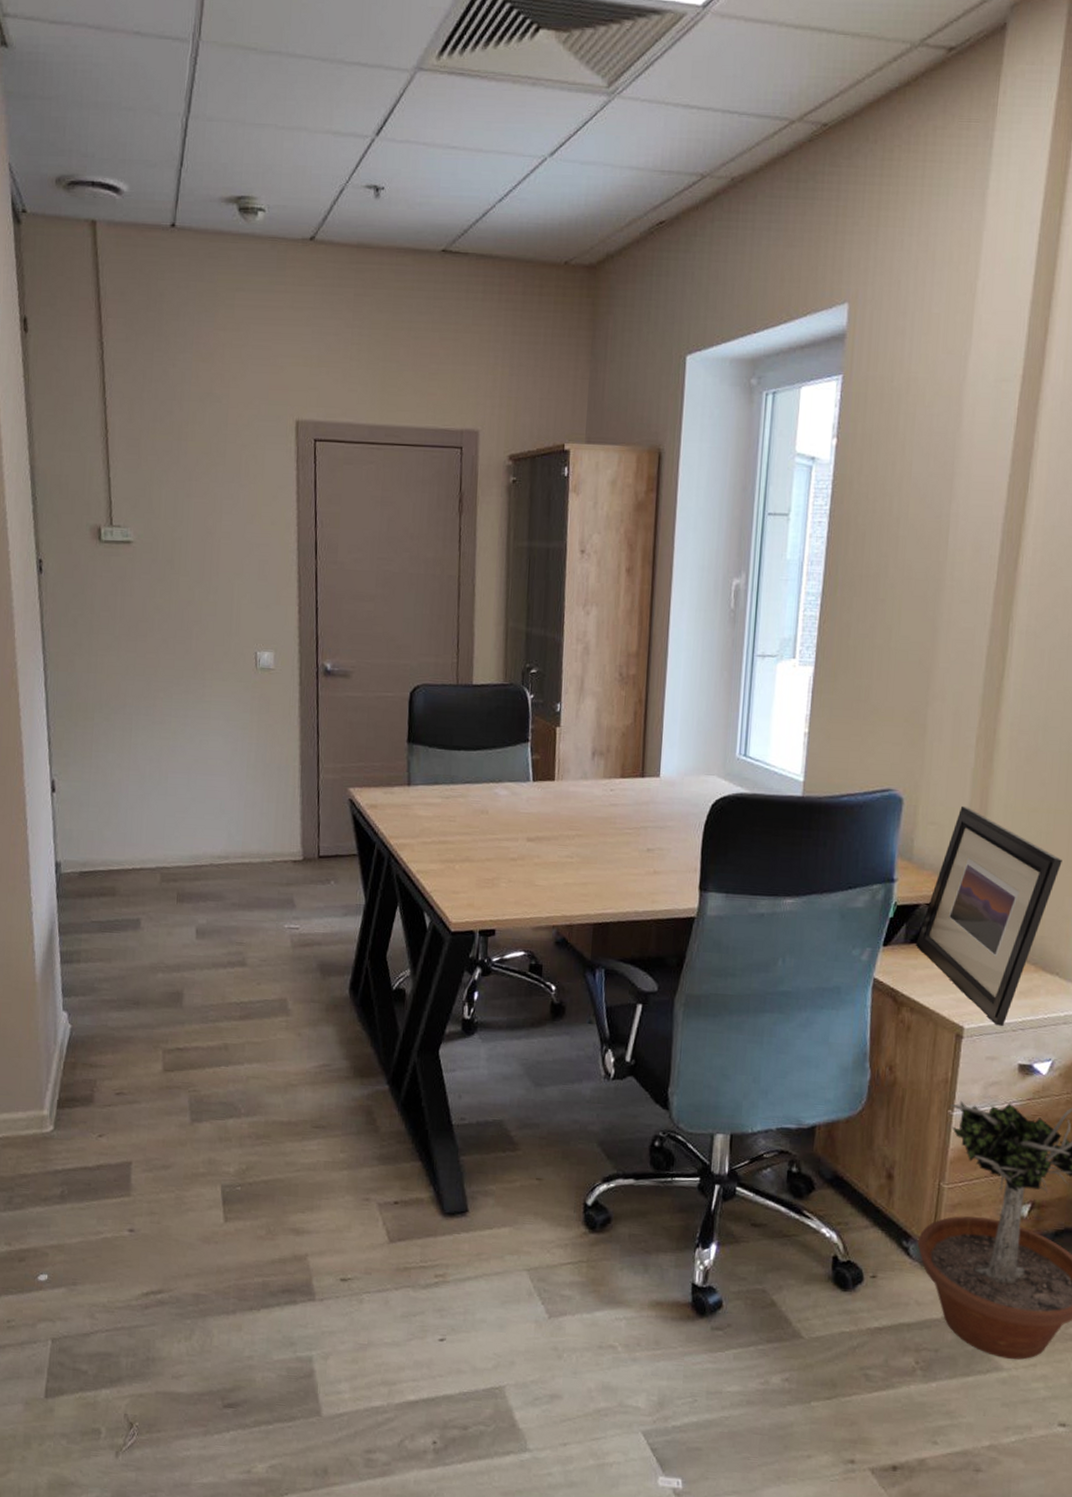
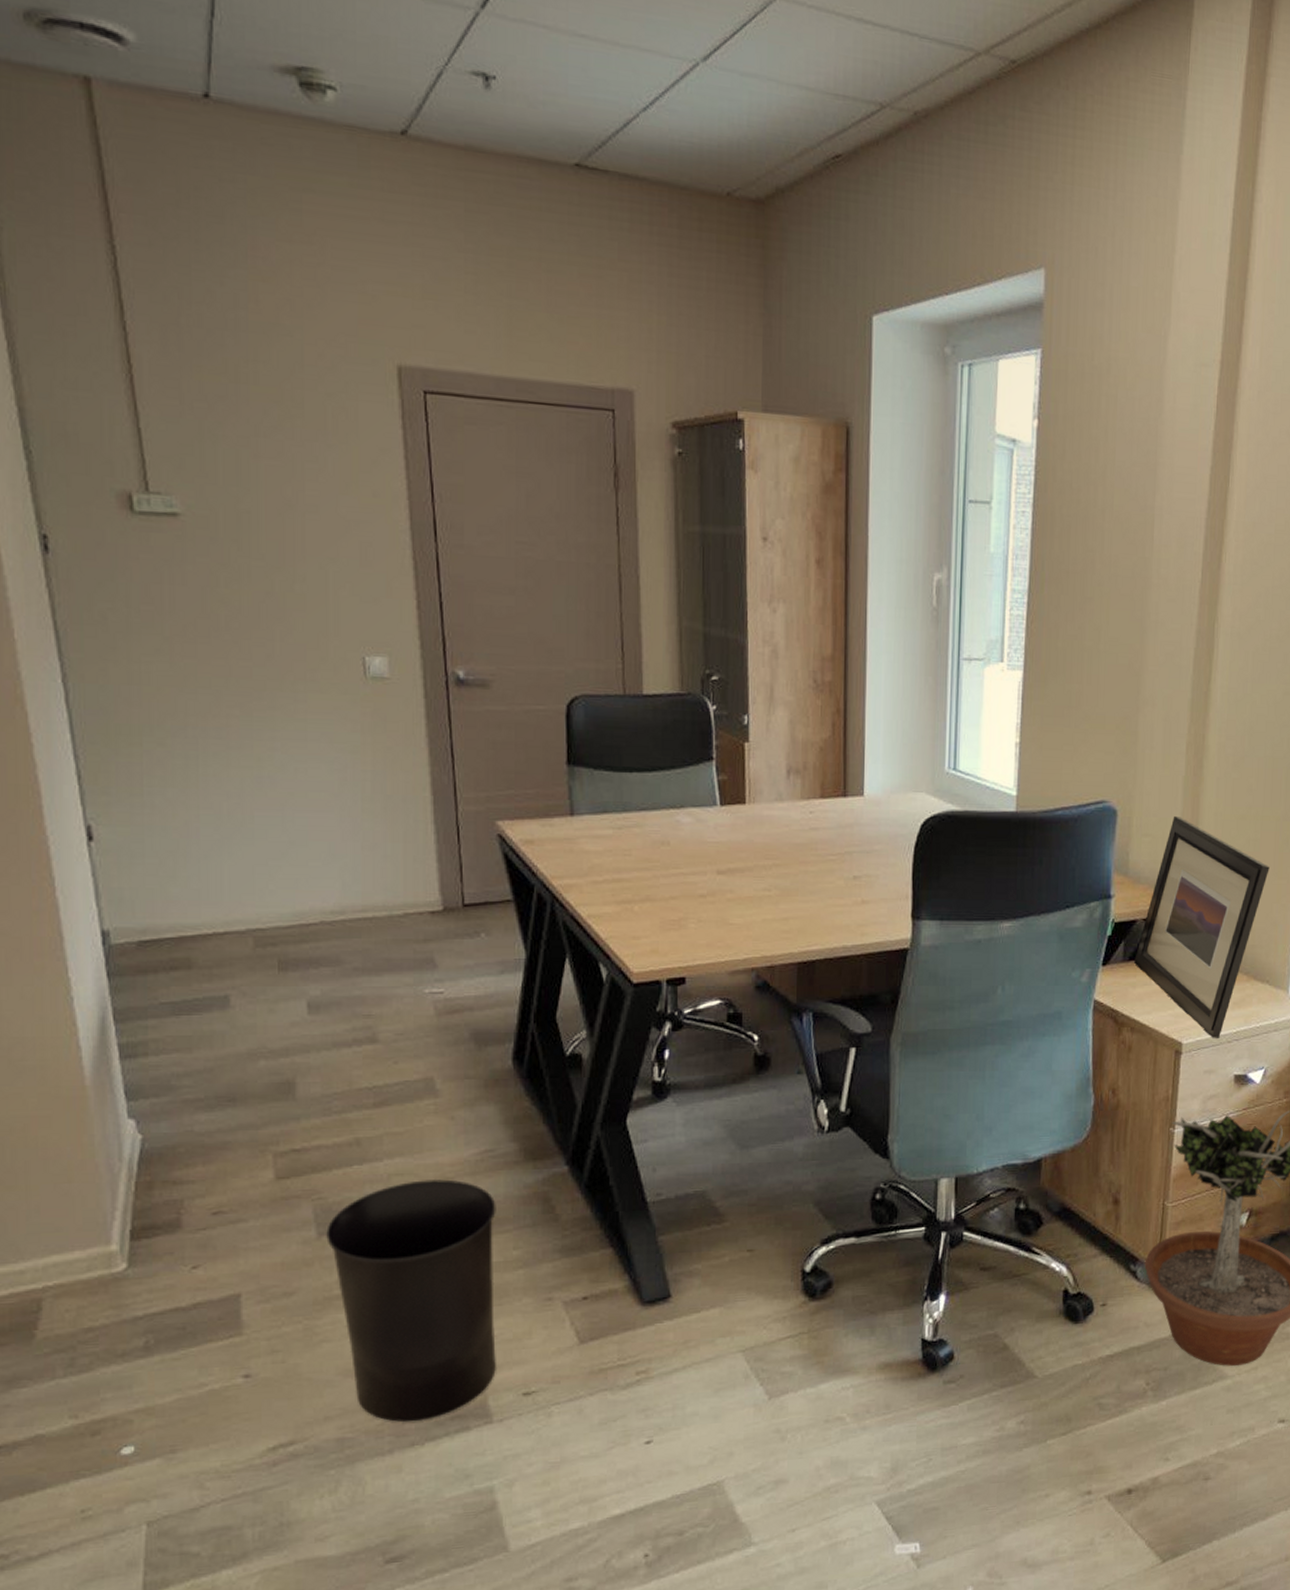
waste bin: none [197,1084,329,1289] -> present [326,1178,496,1422]

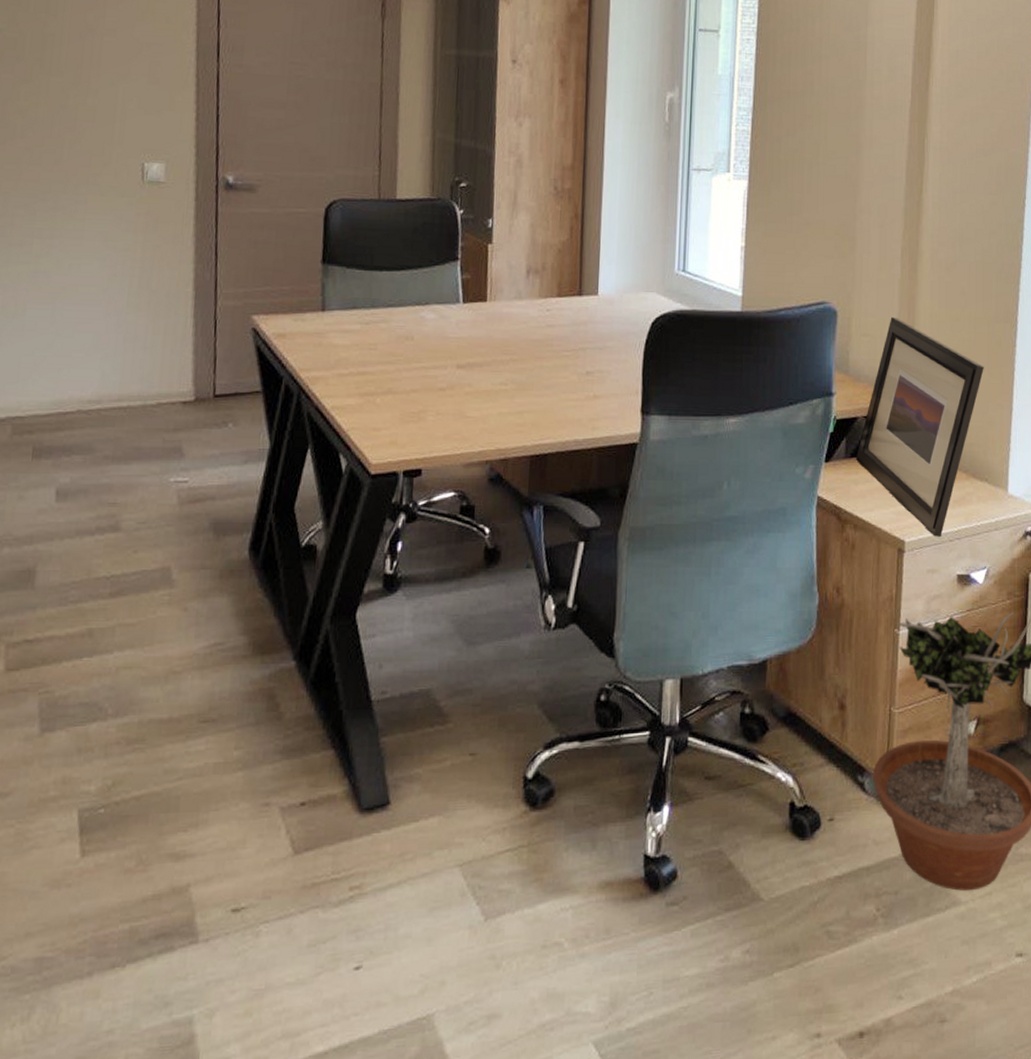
waste bin: present [326,1178,496,1422] -> none [48,672,221,940]

